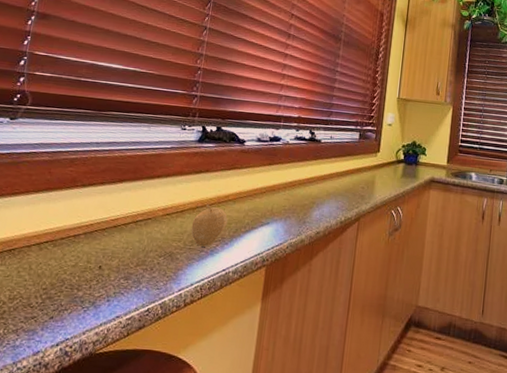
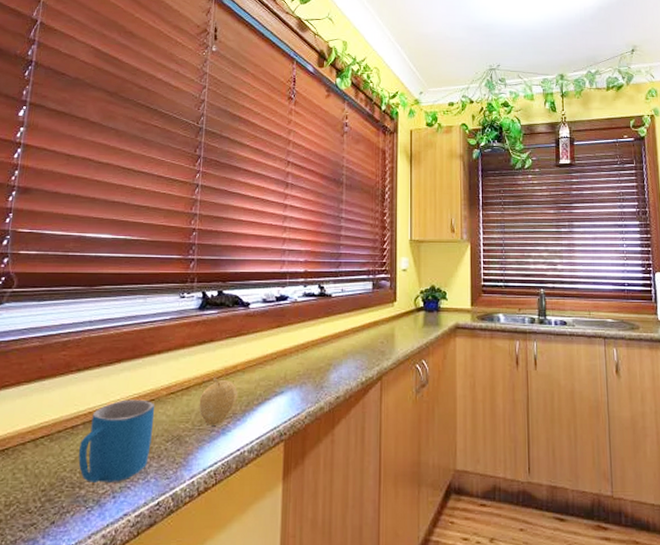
mug: none [78,216,152,288] -> present [78,399,155,482]

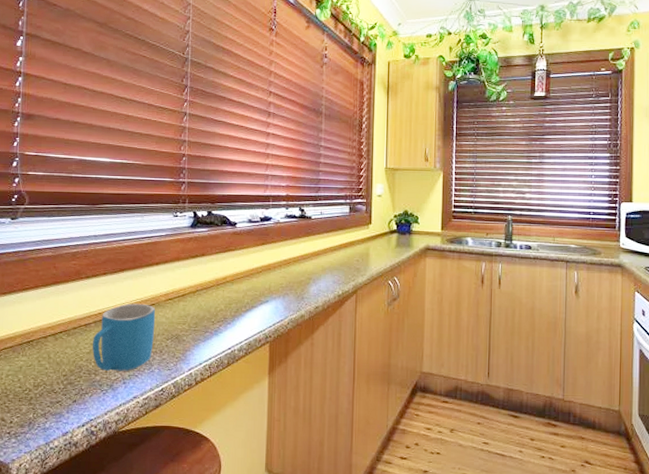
fruit: present [199,378,239,425] -> none [194,287,228,328]

